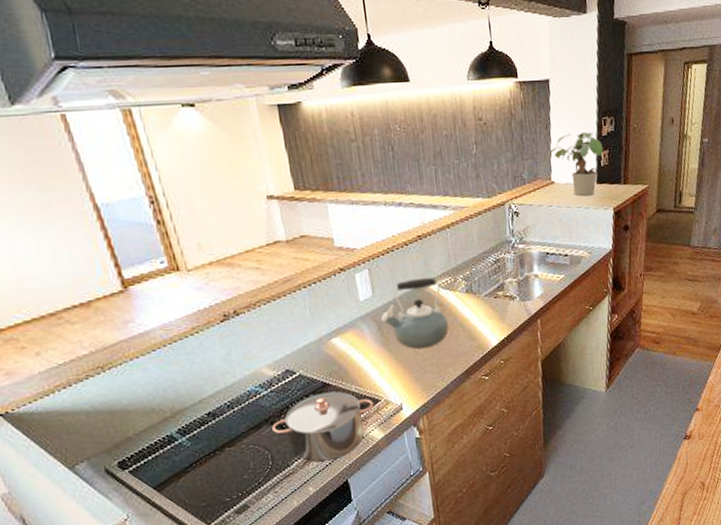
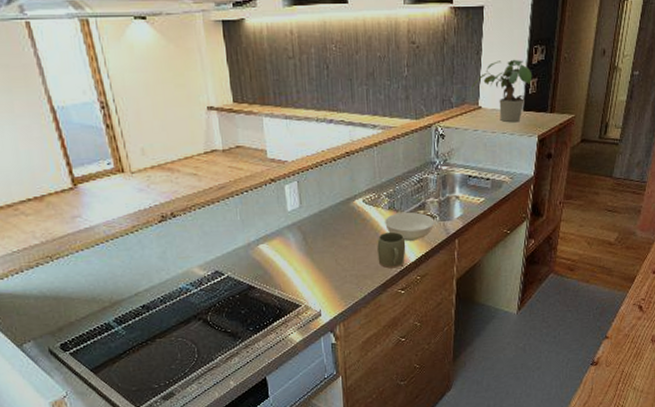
cooking pot: present [271,391,375,462] -> none [199,294,295,359]
kettle: present [380,277,449,349] -> none [306,193,370,259]
mug: none [456,315,488,354] -> present [377,231,406,269]
bowl: none [462,294,515,325] -> present [384,211,435,241]

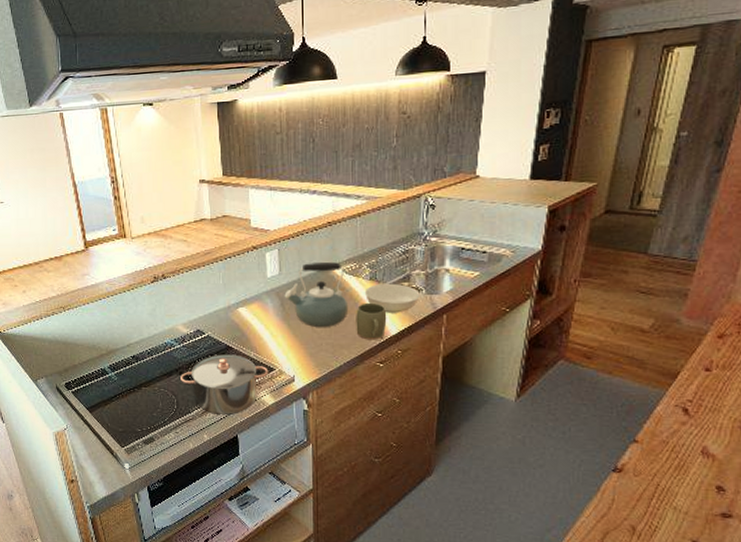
cooking pot: none [199,294,295,359] -> present [179,354,269,415]
kettle: none [306,193,370,259] -> present [284,262,349,327]
potted plant: present [471,59,533,123] -> none [467,124,543,192]

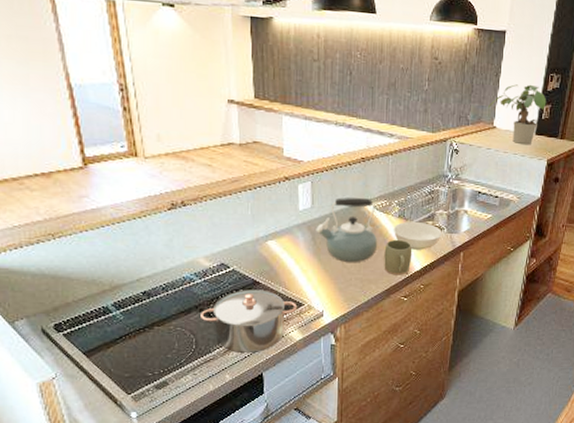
potted plant: none [467,124,543,192] -> present [487,84,547,145]

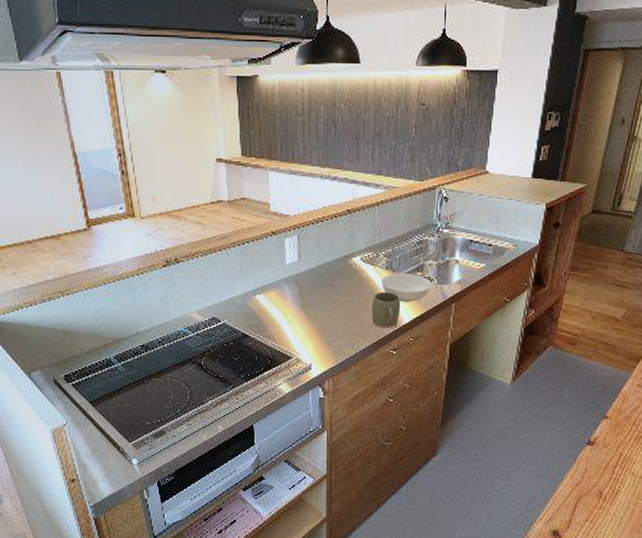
cooking pot: present [199,289,298,353] -> none [193,343,286,404]
kettle: present [316,198,378,262] -> none [303,251,365,315]
potted plant: present [487,84,547,145] -> none [478,124,545,189]

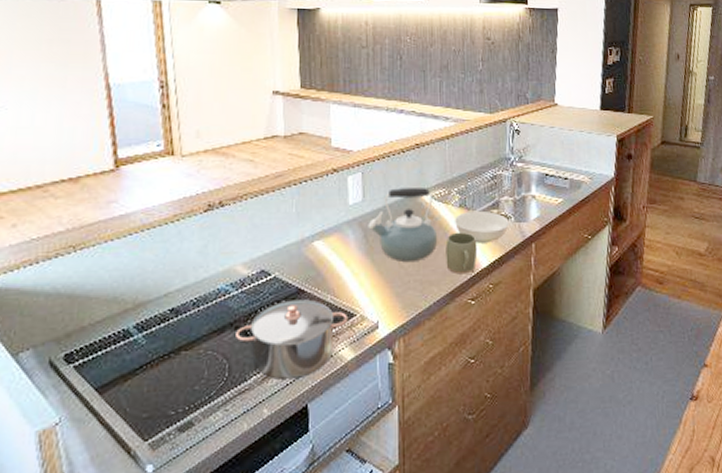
cooking pot: none [193,343,286,404] -> present [234,299,349,380]
kettle: none [303,251,365,315] -> present [368,188,438,262]

